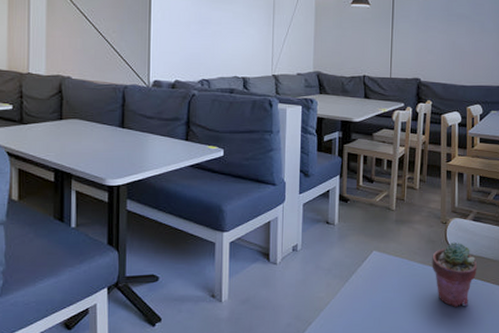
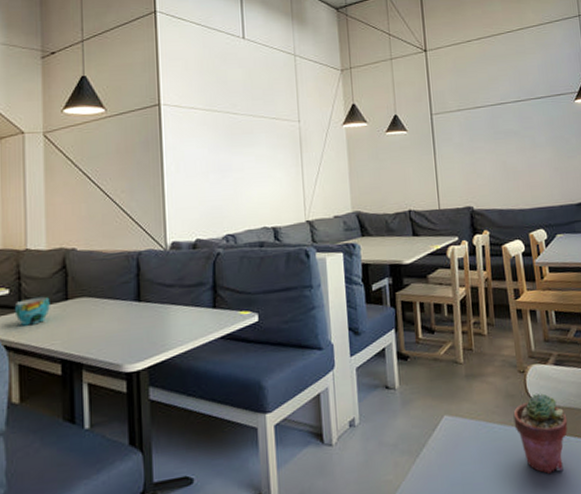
cup: none [16,115,47,138] -> present [14,297,50,326]

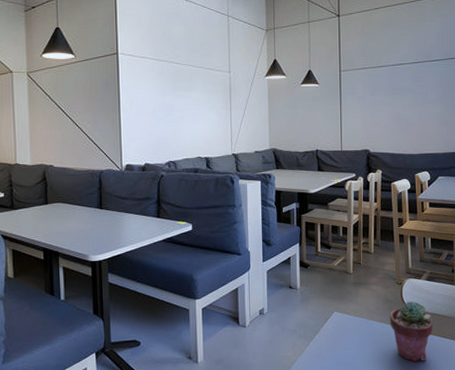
cup: present [14,297,50,326] -> none [8,201,34,221]

